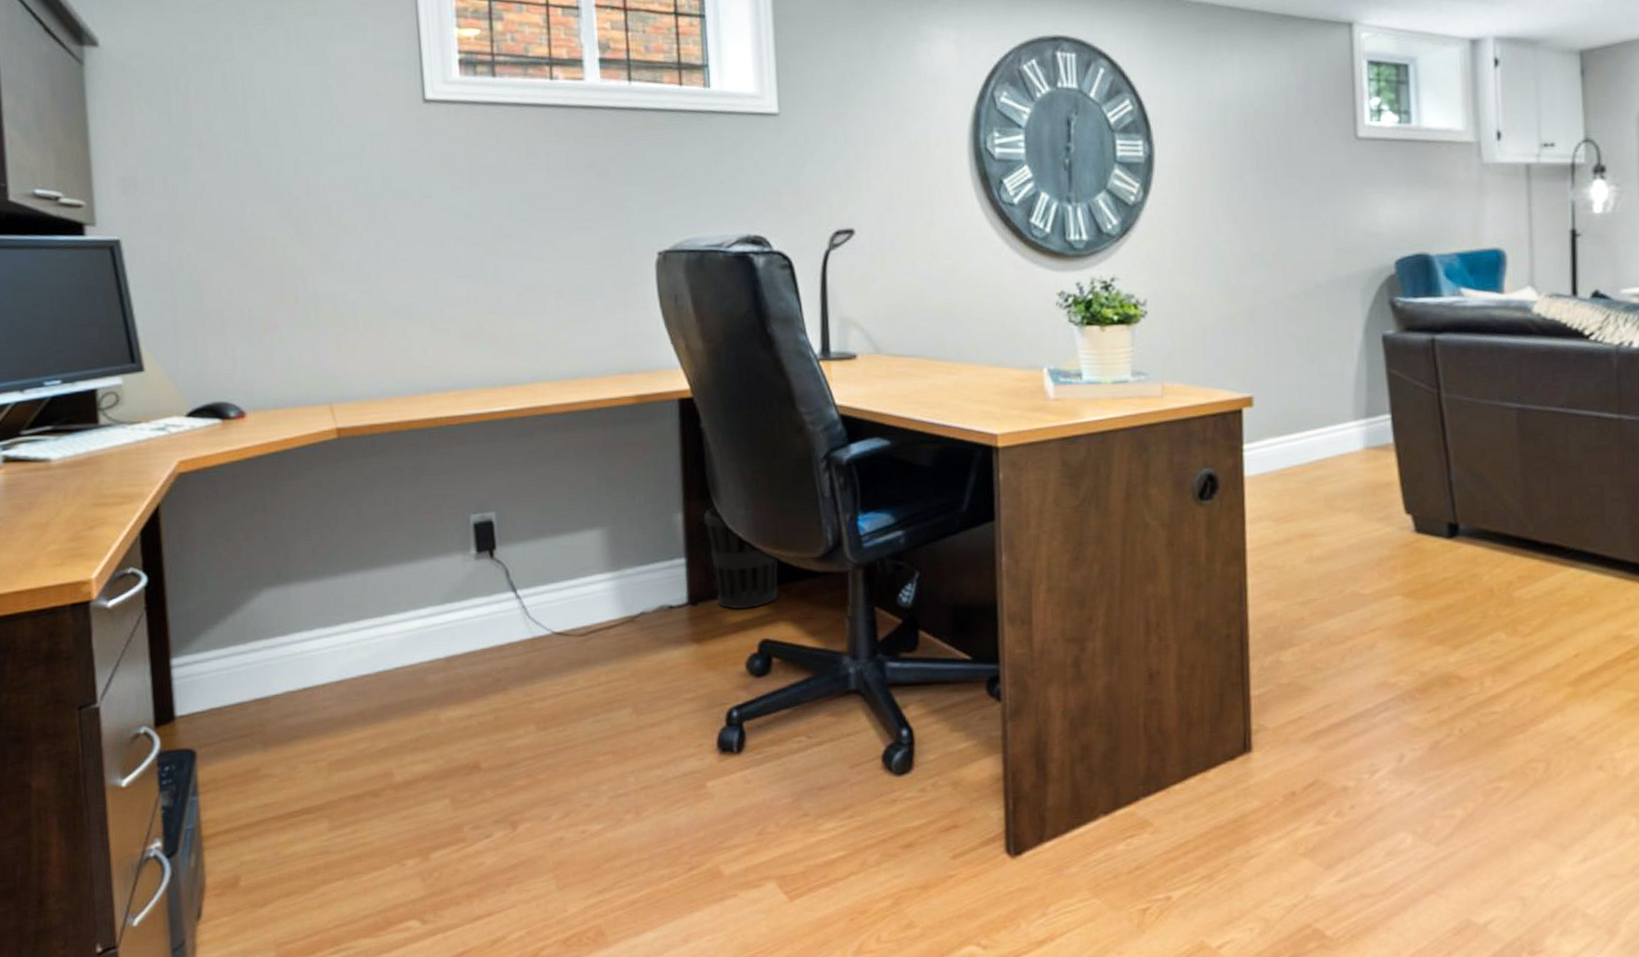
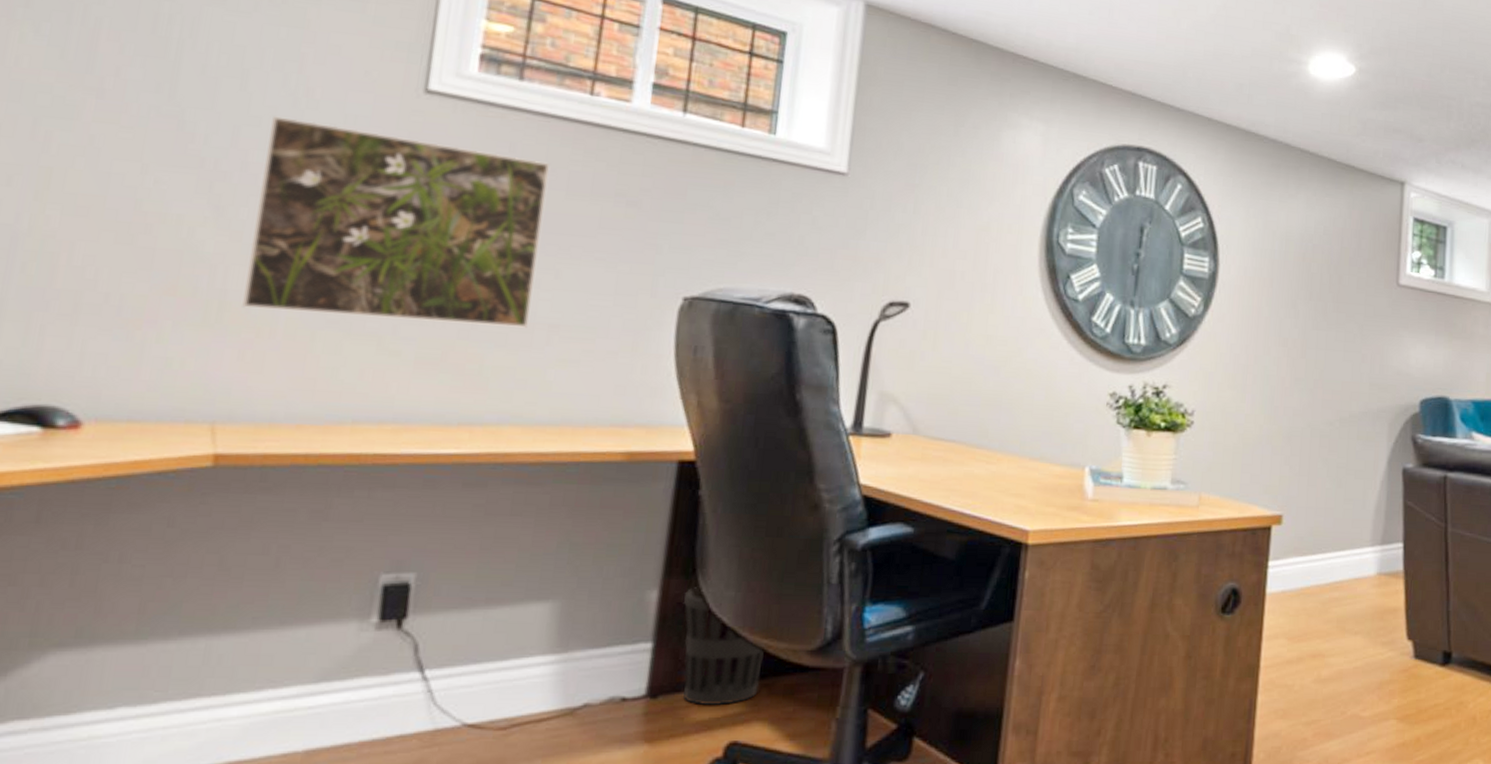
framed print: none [320,143,539,308] -> present [242,116,549,328]

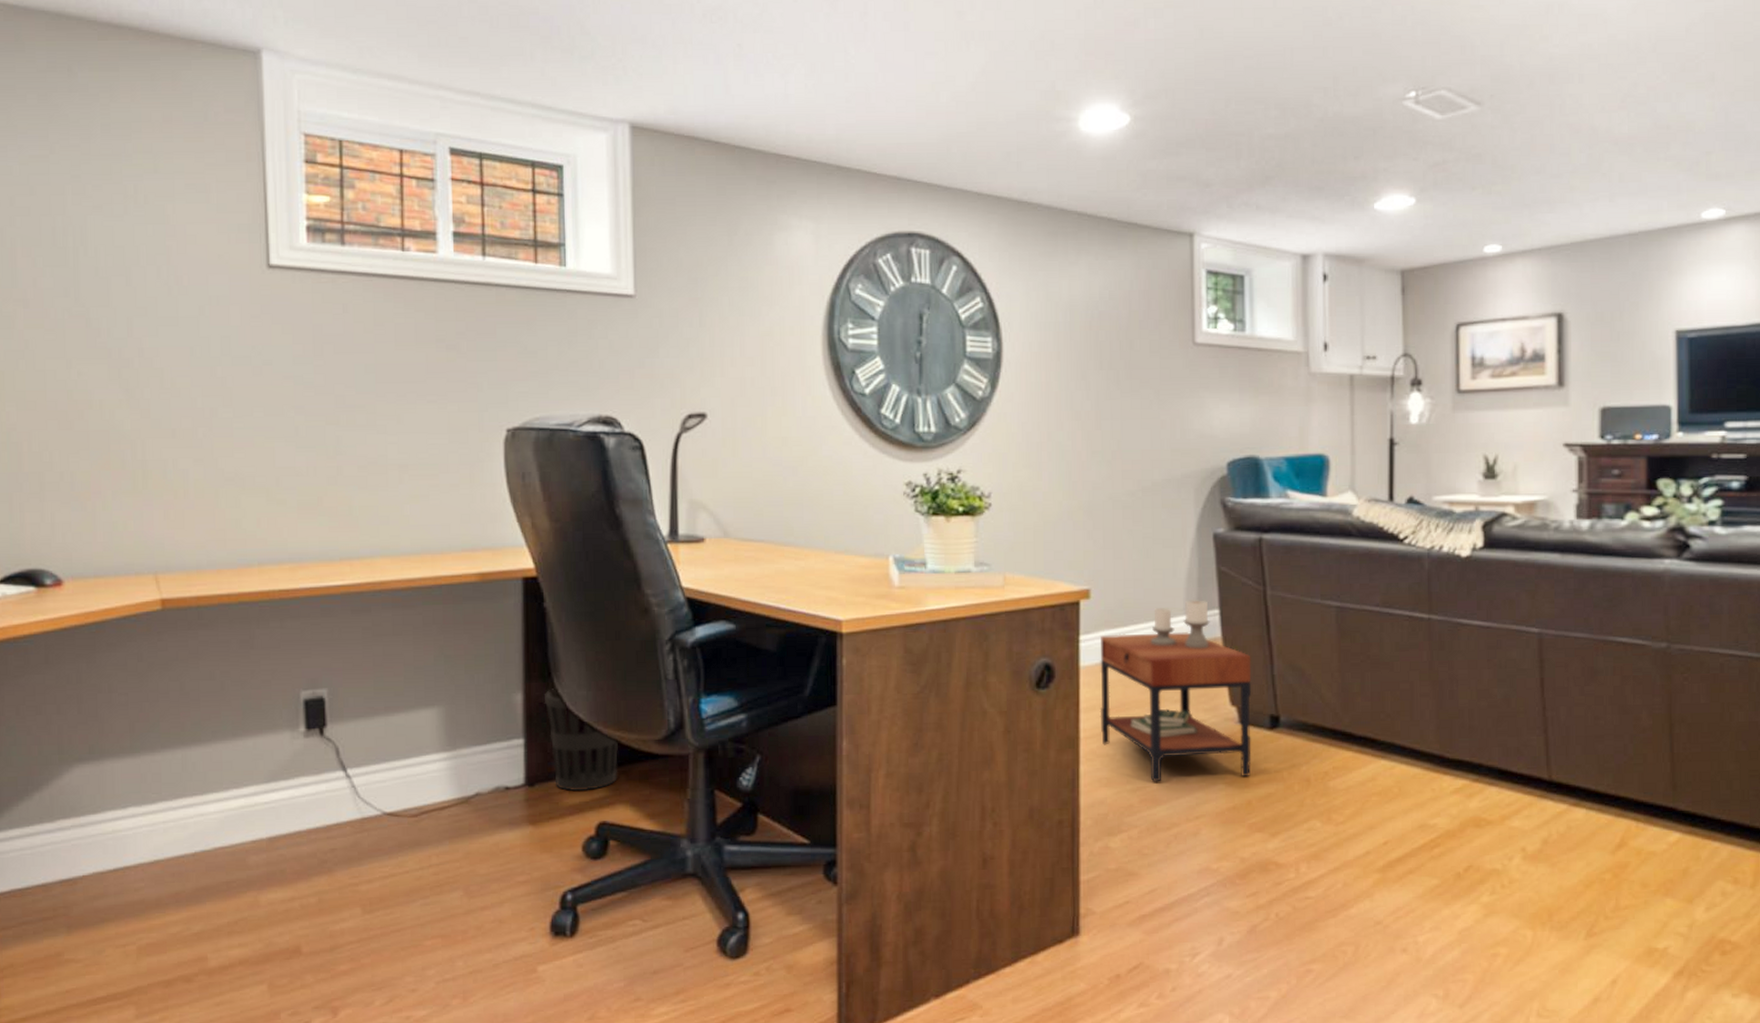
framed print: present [242,116,549,328] -> none [155,305,382,474]
side table: none [1281,532,1430,716] -> present [1099,600,1252,782]

